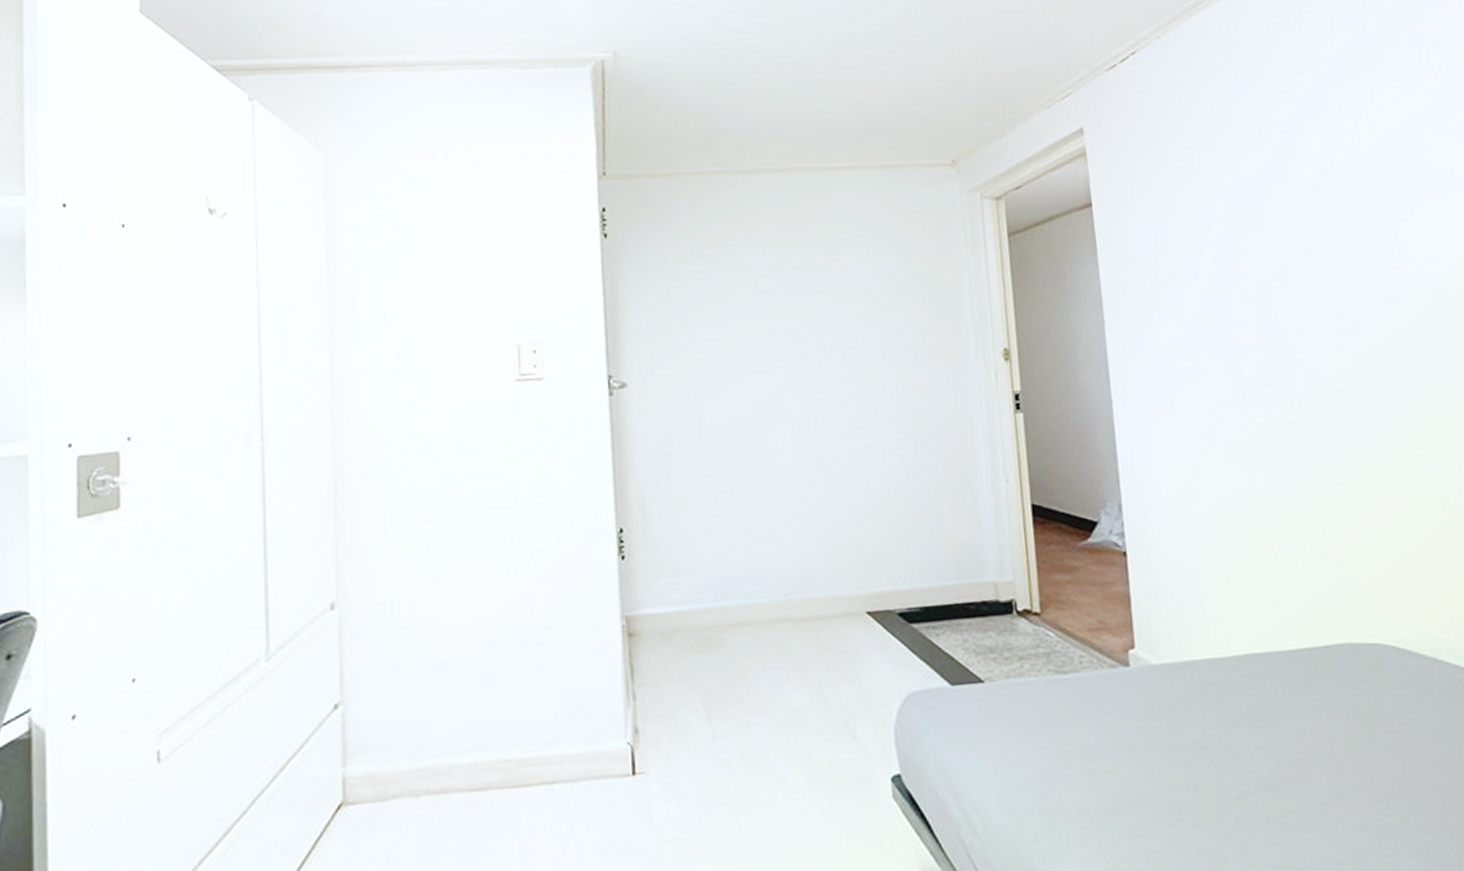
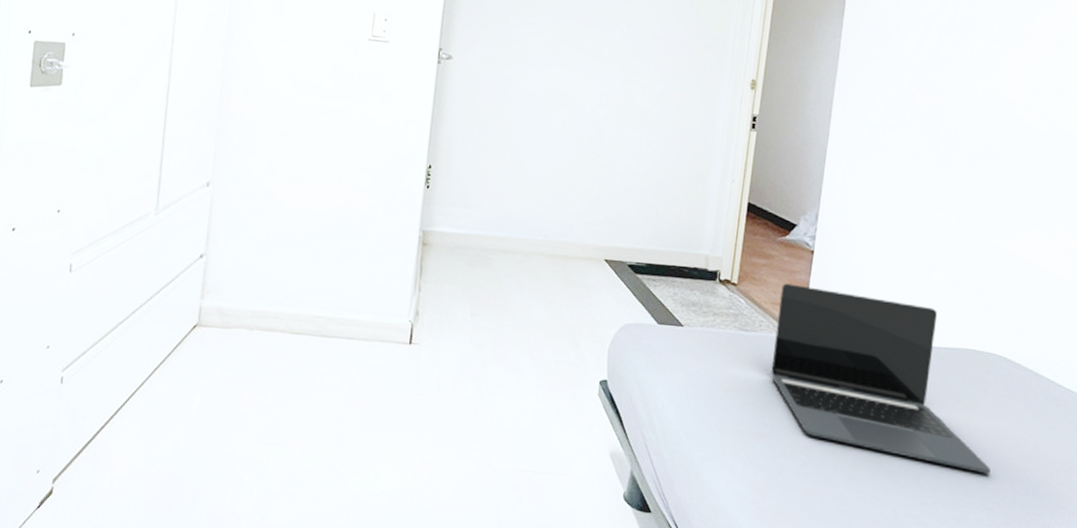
laptop: none [1096,598,1412,807] -> present [771,283,991,474]

